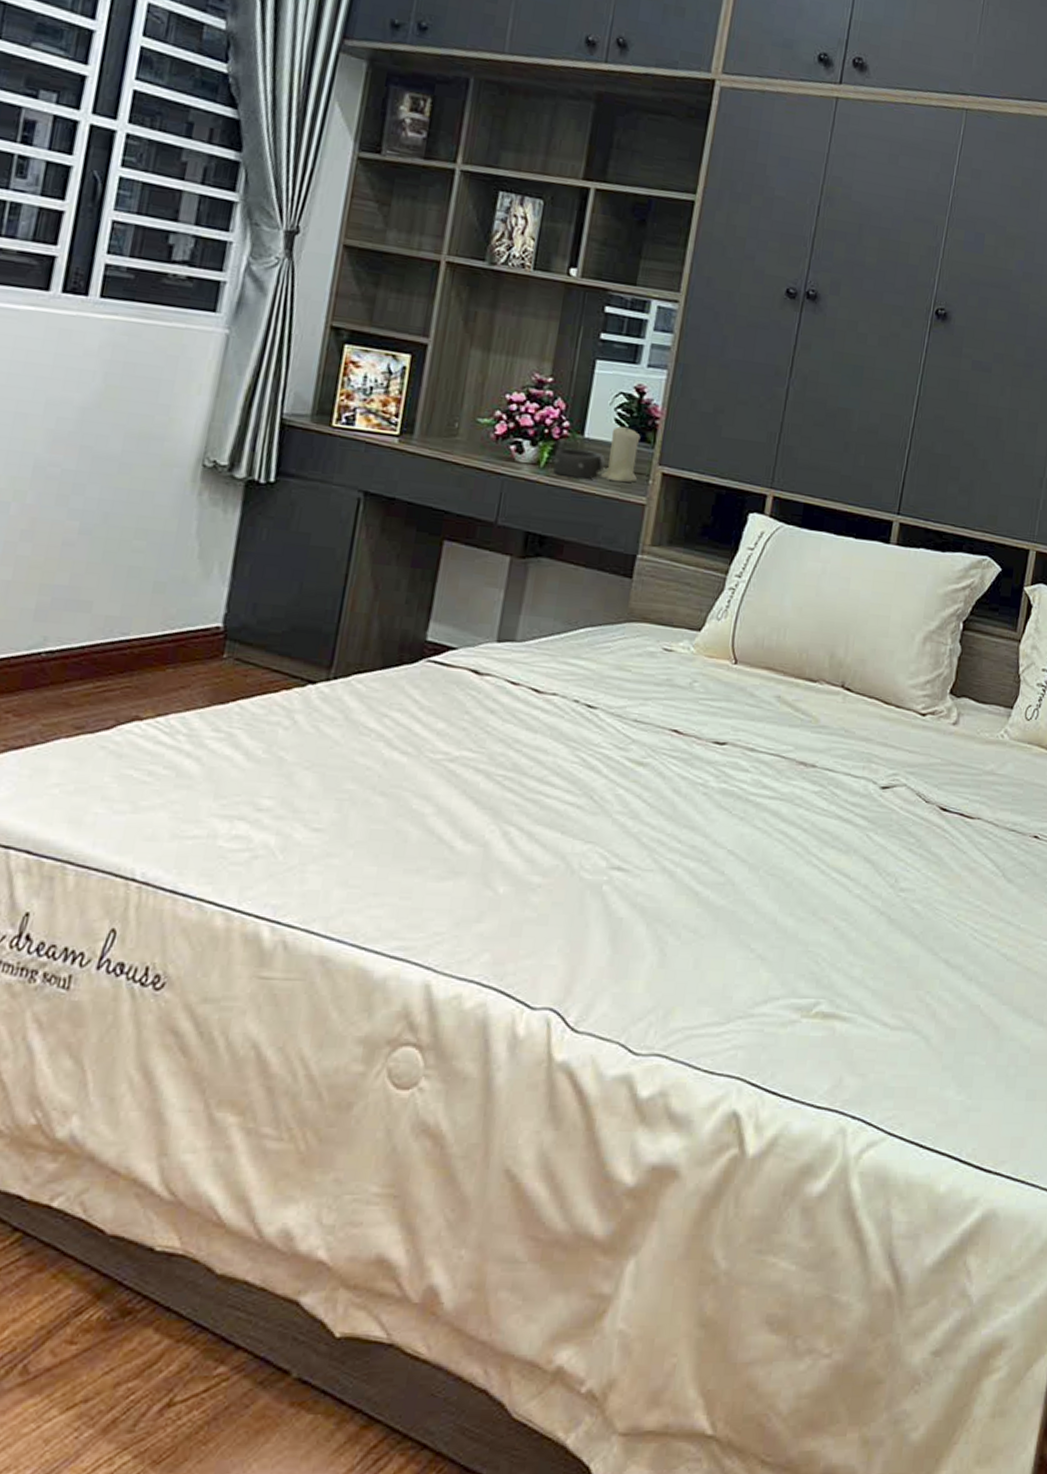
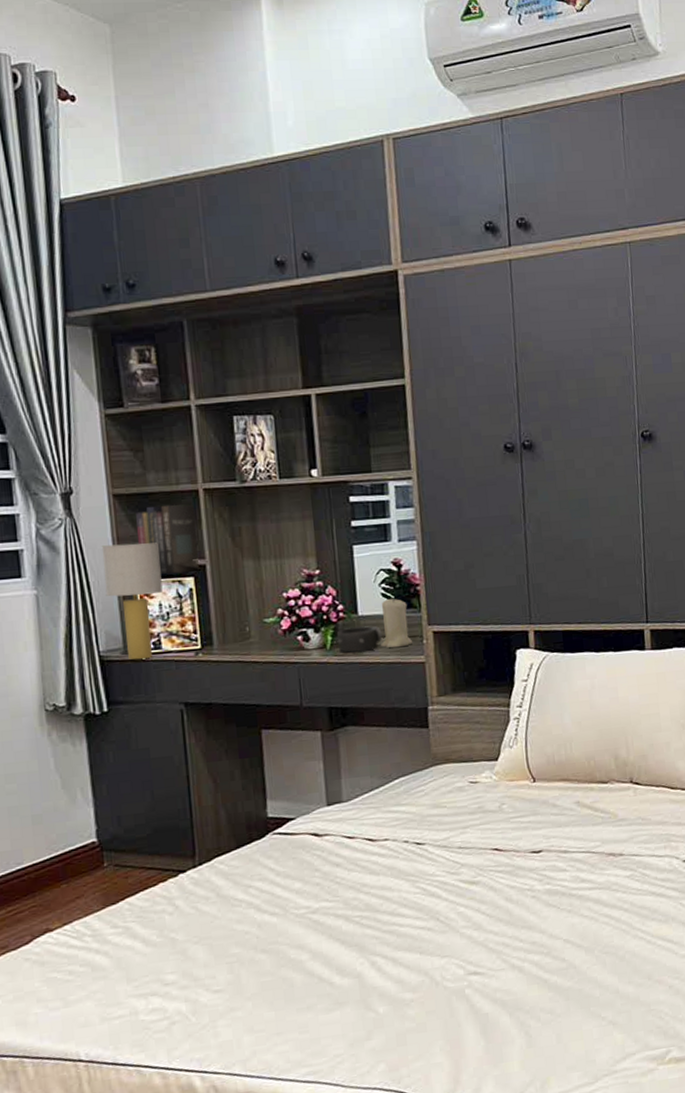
table lamp: none [305,297,400,442] -> present [101,542,203,660]
books: none [358,266,432,349] -> present [136,505,199,575]

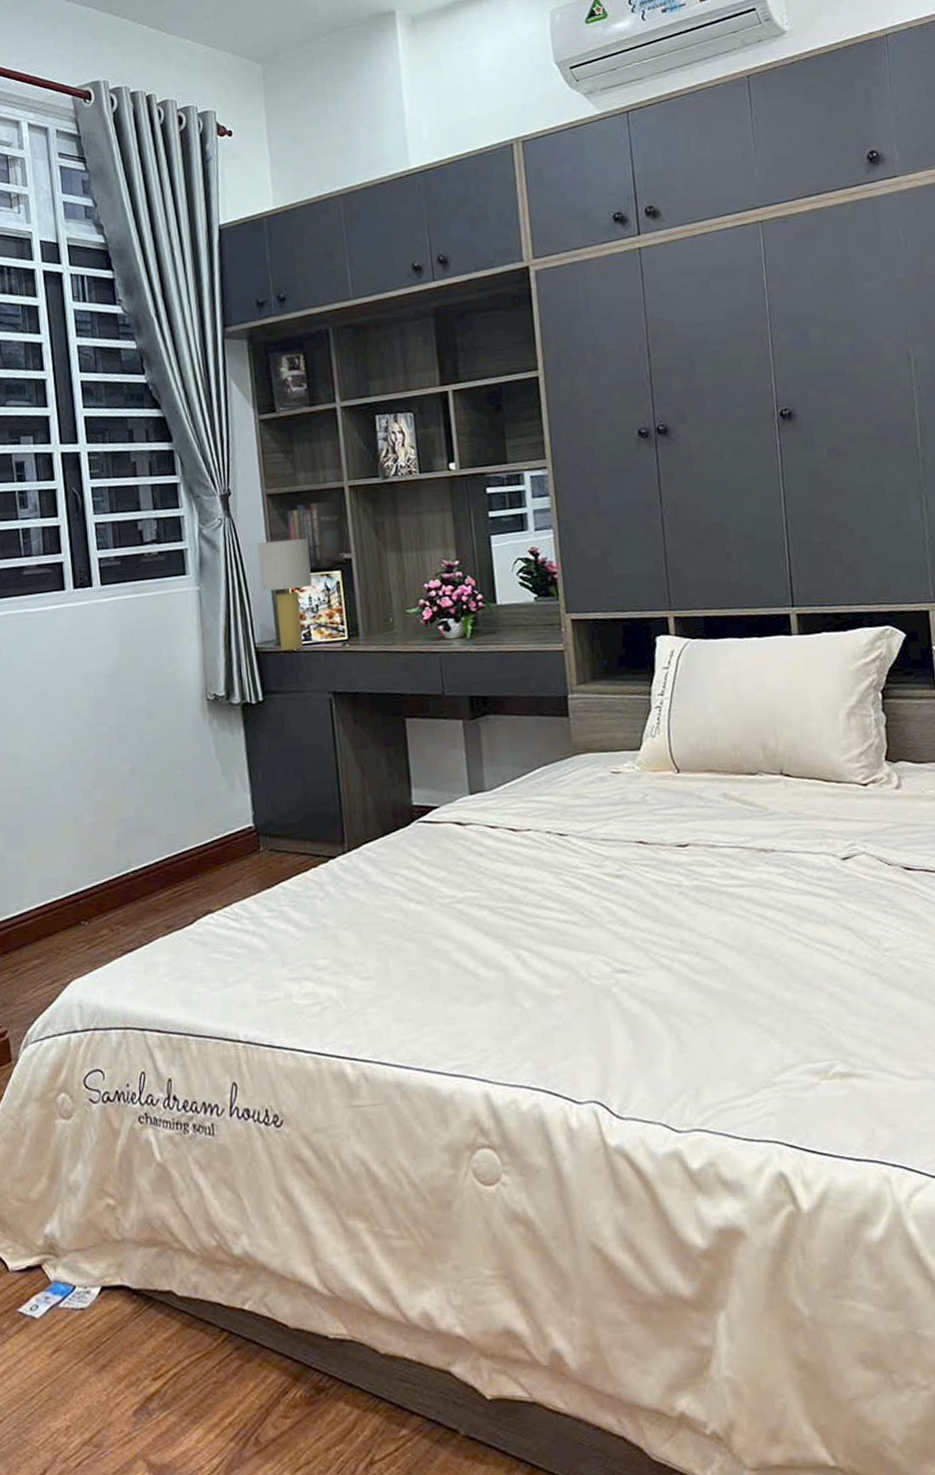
alarm clock: present [333,626,383,653] -> none [473,615,522,642]
candle: present [381,596,413,649] -> none [519,585,552,637]

